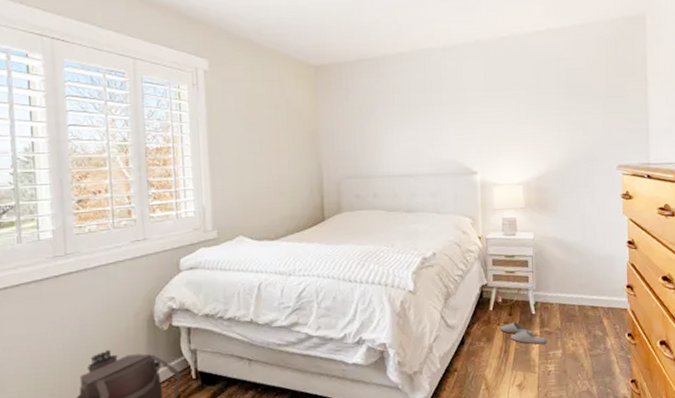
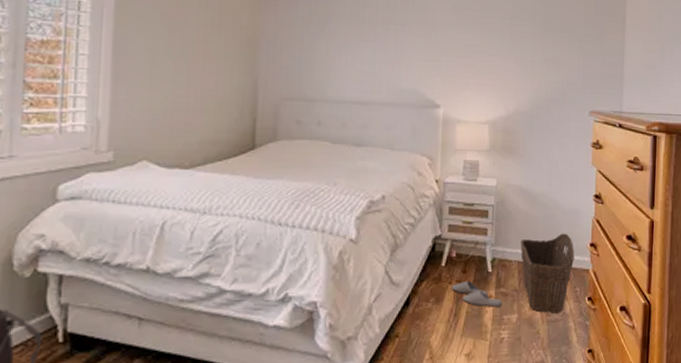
wicker basket: none [559,277,612,349] -> present [520,233,574,314]

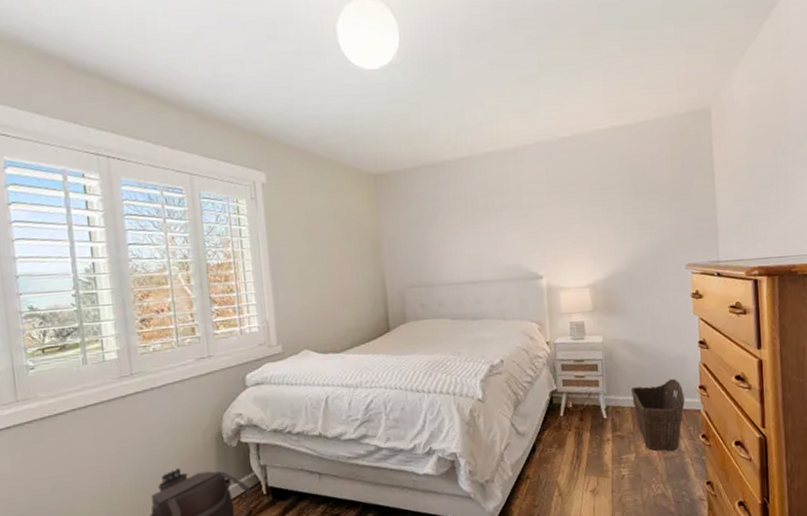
slippers: present [451,281,502,307] -> none [571,427,620,449]

